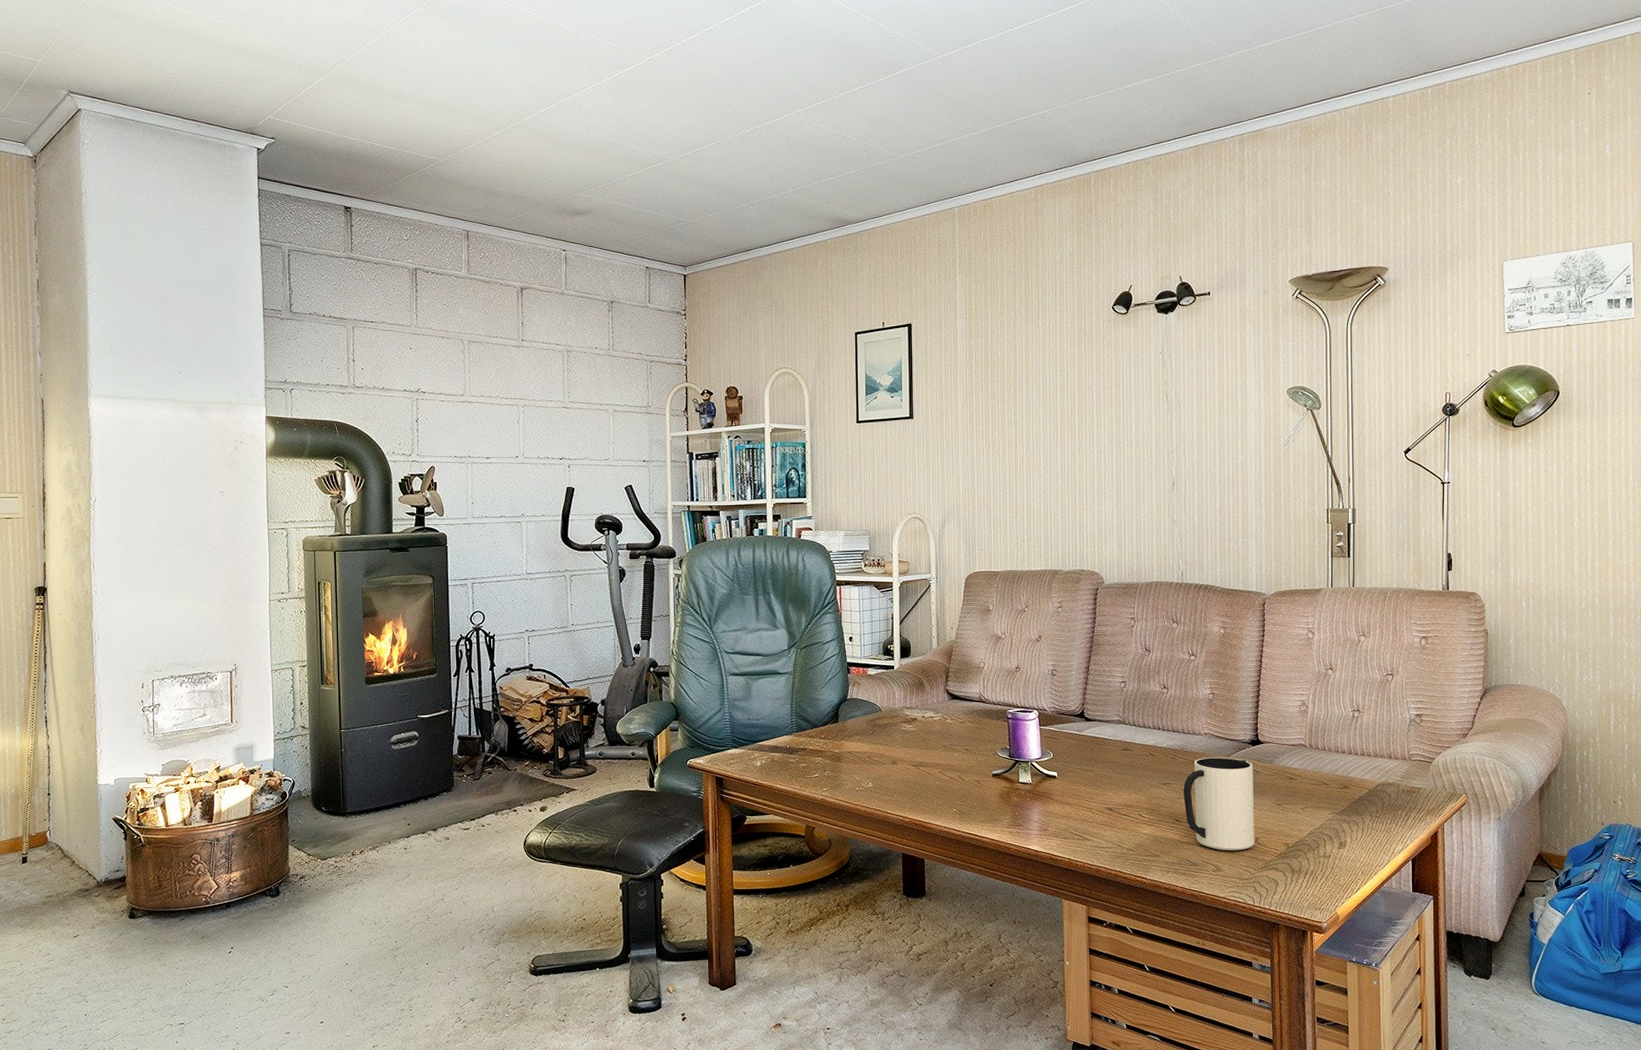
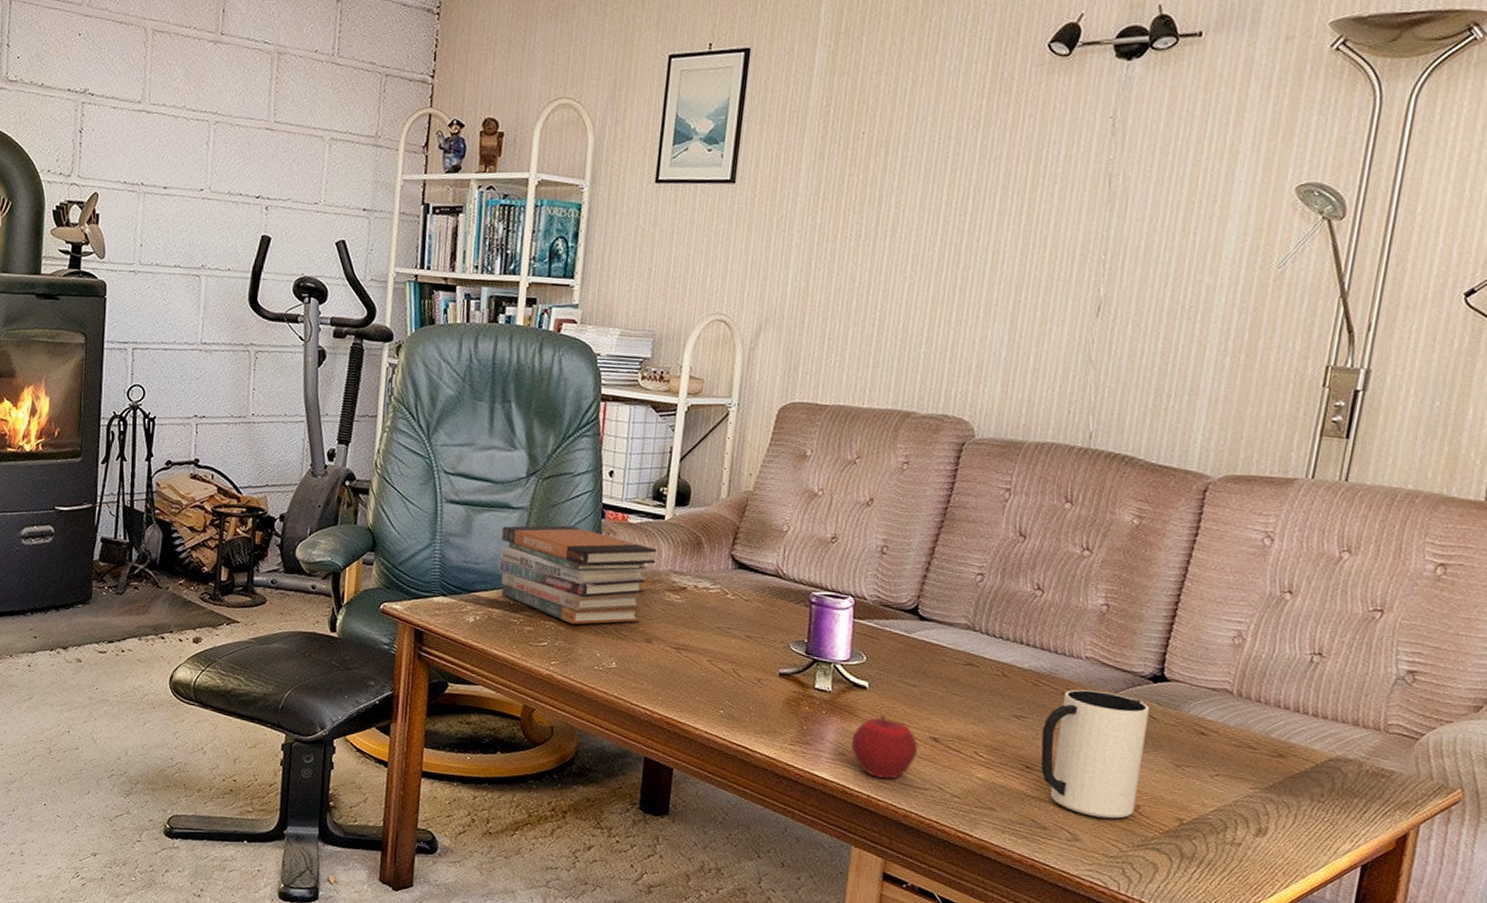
book stack: none [774,682,892,758] -> present [497,525,657,625]
apple: none [1052,796,1100,844] -> present [851,715,919,779]

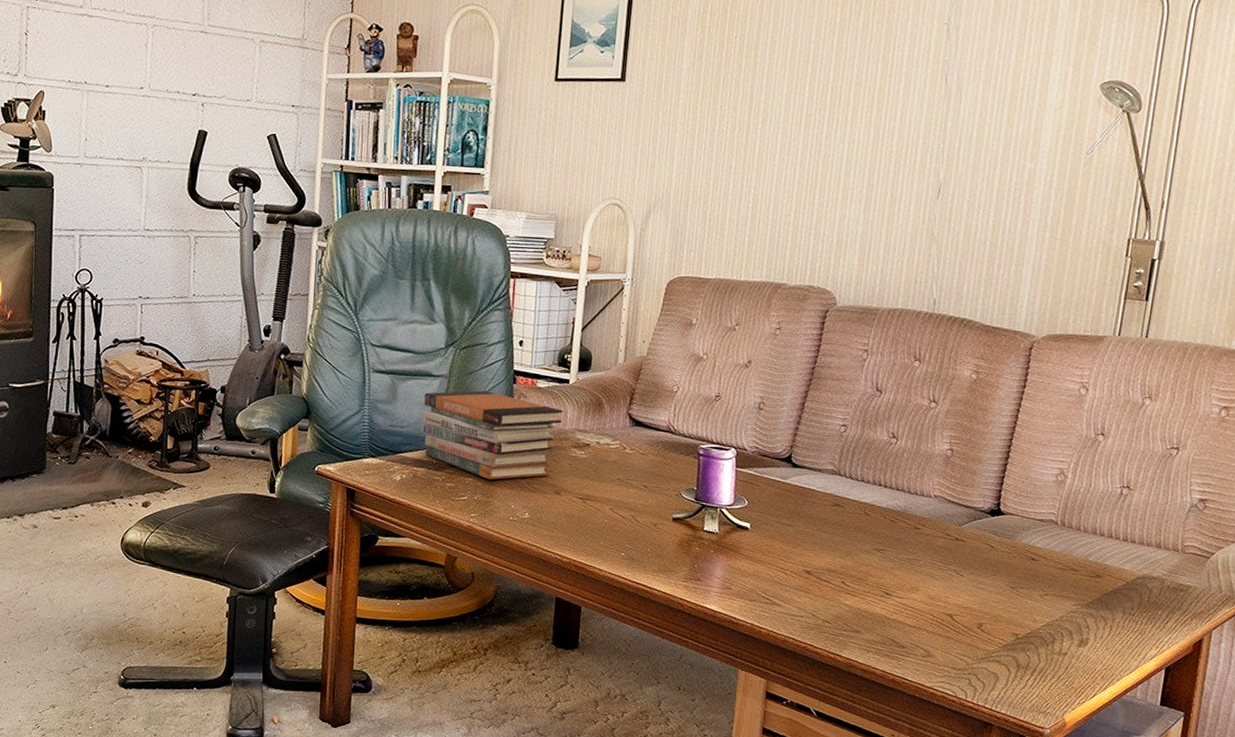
apple: present [851,715,919,779] -> none [736,553,795,609]
mug: present [1040,689,1150,819] -> none [898,524,989,636]

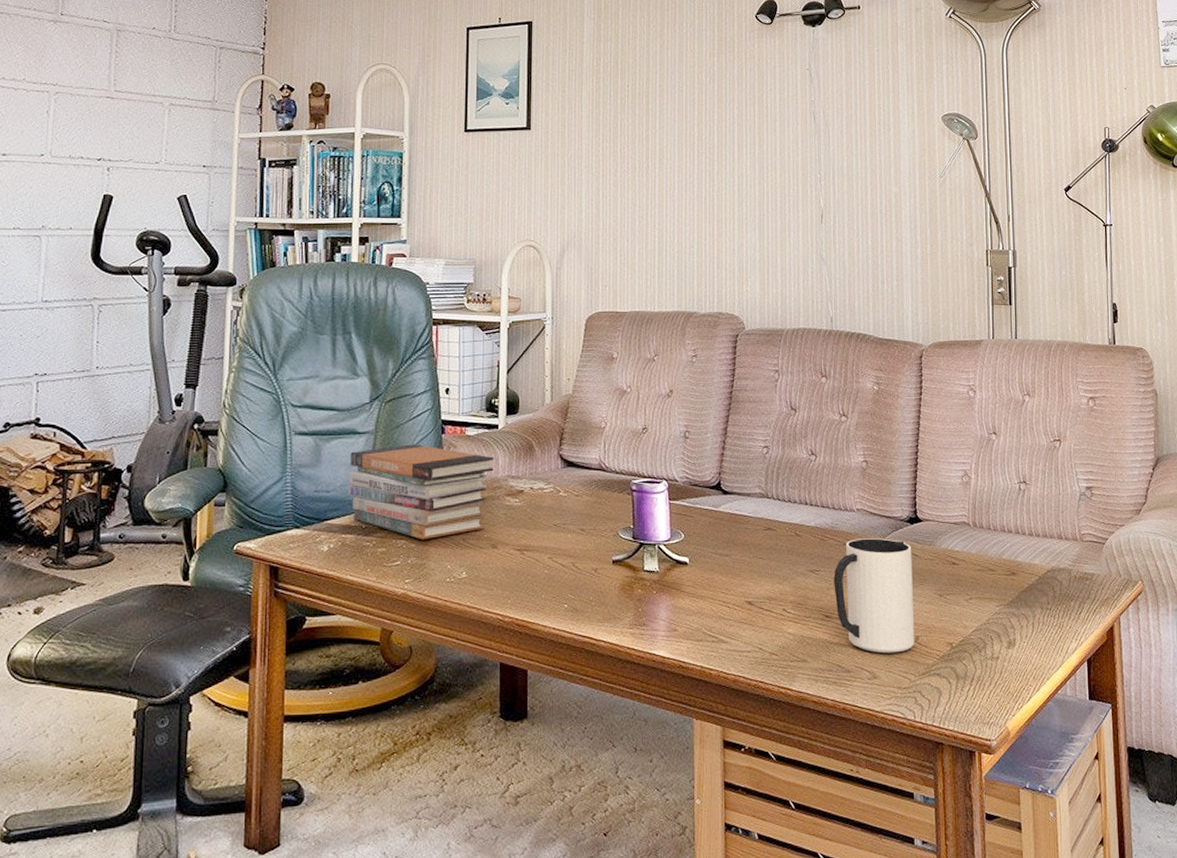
mug: none [898,524,989,636] -> present [834,538,915,653]

